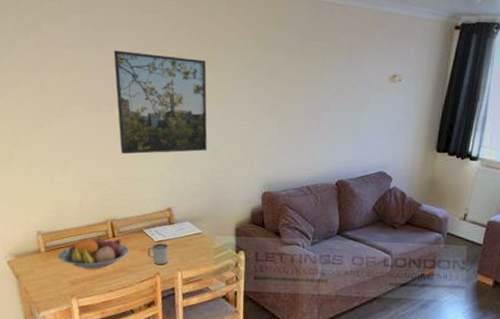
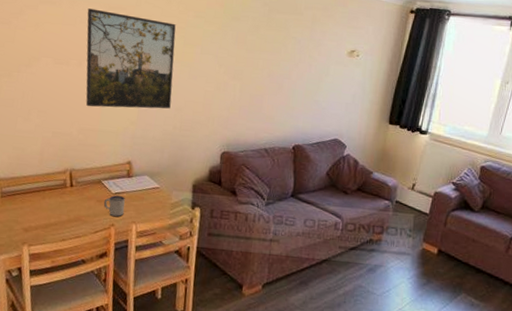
fruit bowl: present [58,235,130,270] -> none [13,184,86,217]

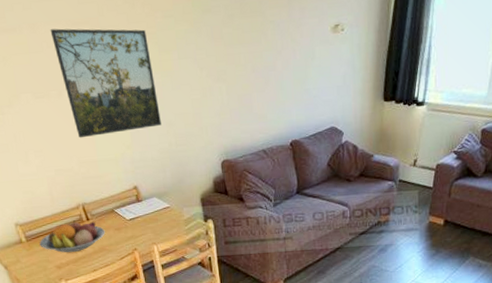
fruit bowl: none [13,184,86,217] -> present [39,220,105,253]
mug: present [103,195,125,217] -> none [121,221,143,242]

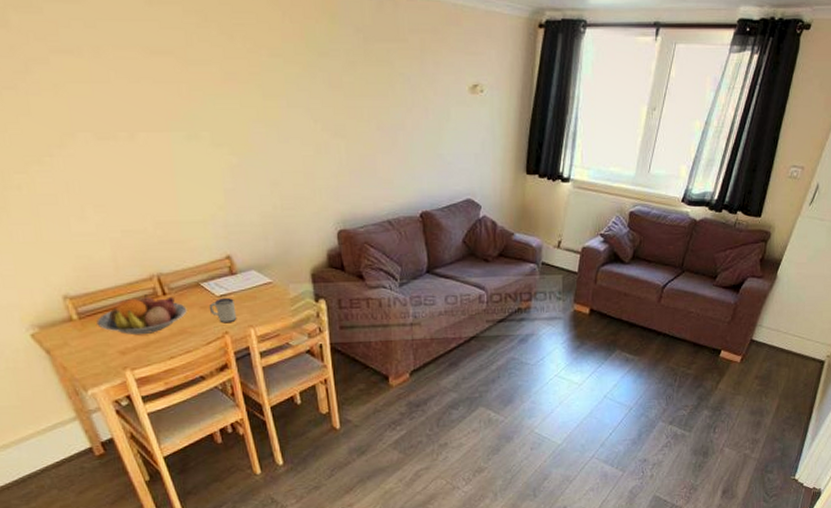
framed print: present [50,28,161,138] -> none [120,56,264,193]
mug: none [121,221,143,242] -> present [209,298,237,324]

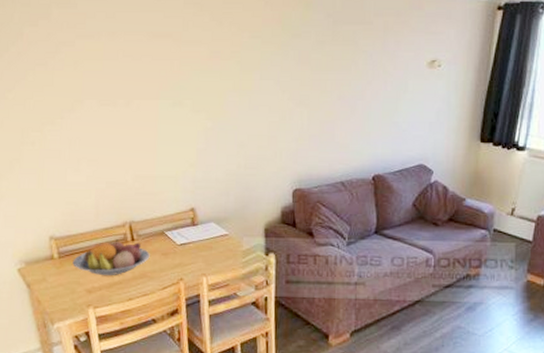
mug: present [209,298,237,324] -> none [169,247,193,271]

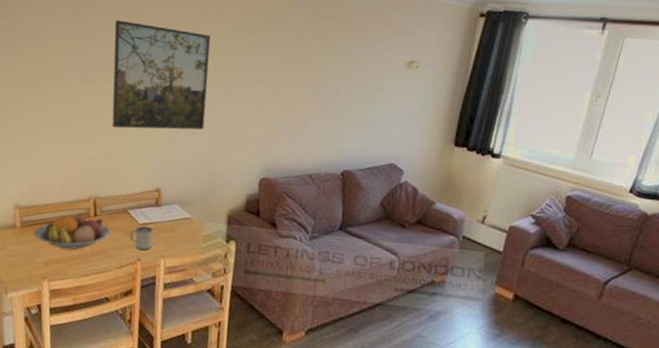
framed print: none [129,39,233,151] -> present [112,20,211,130]
mug: none [169,247,193,271] -> present [129,226,153,251]

